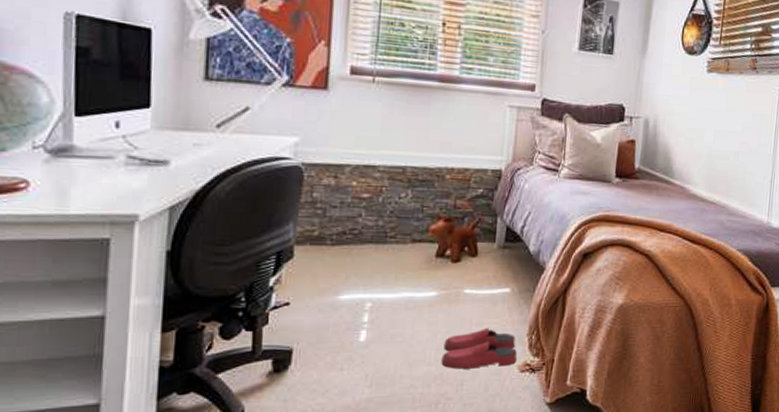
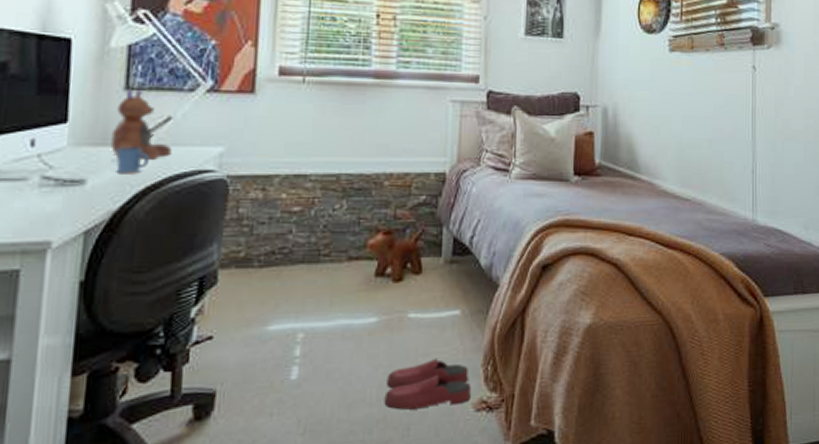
toy: none [192,80,250,146] -> present [110,89,171,160]
mug: none [198,133,230,158] -> present [116,147,150,175]

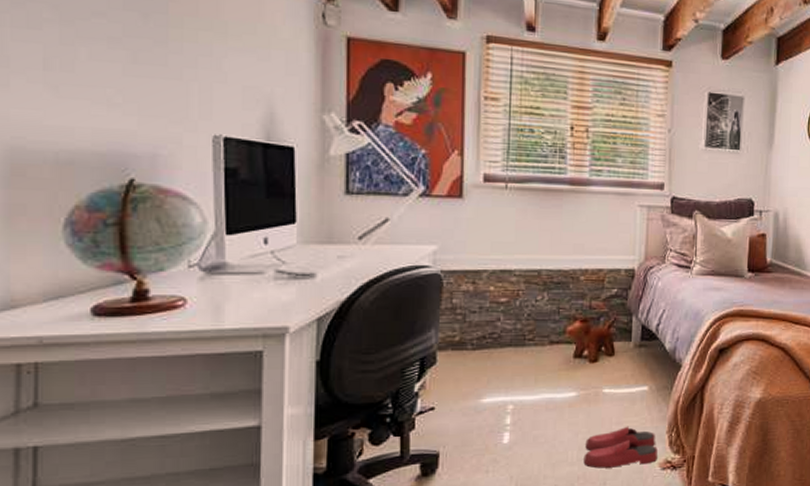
toy: present [110,89,171,160] -> none [335,193,390,256]
mug: present [116,147,150,175] -> none [342,245,372,269]

